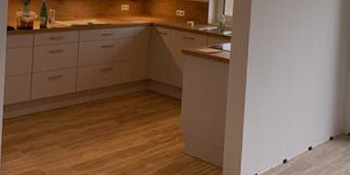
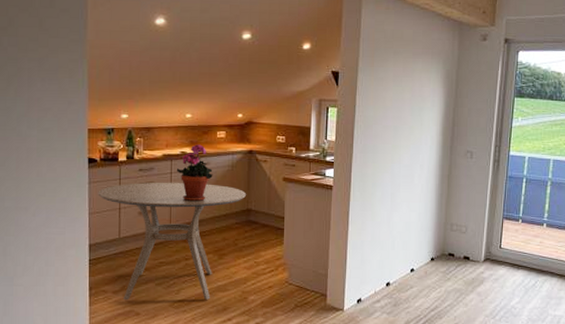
dining table: none [14,50,146,165] -> present [98,182,246,301]
potted plant: none [84,16,117,70] -> present [177,144,213,202]

